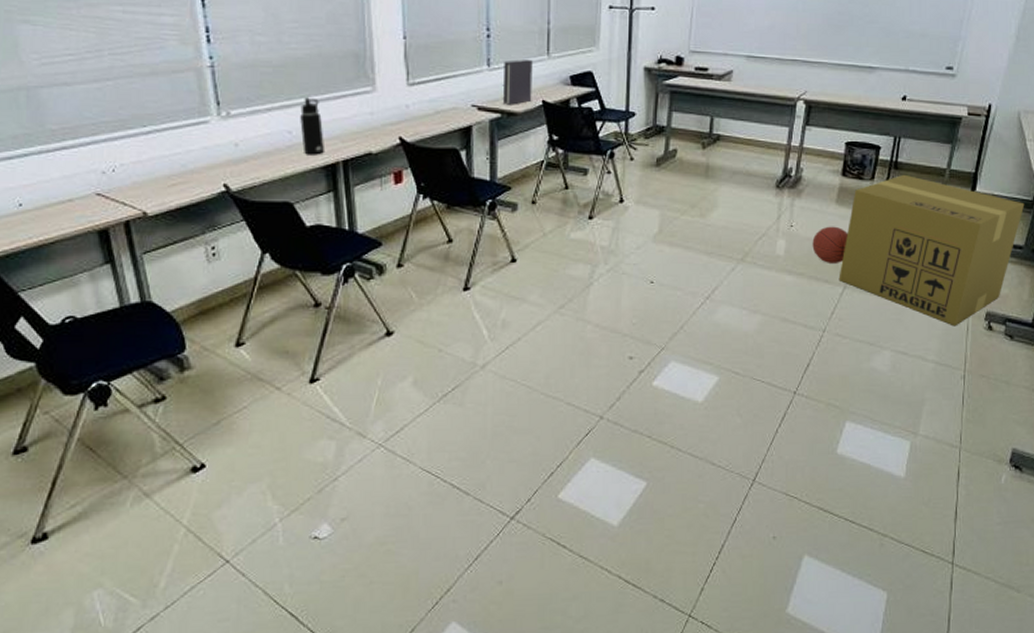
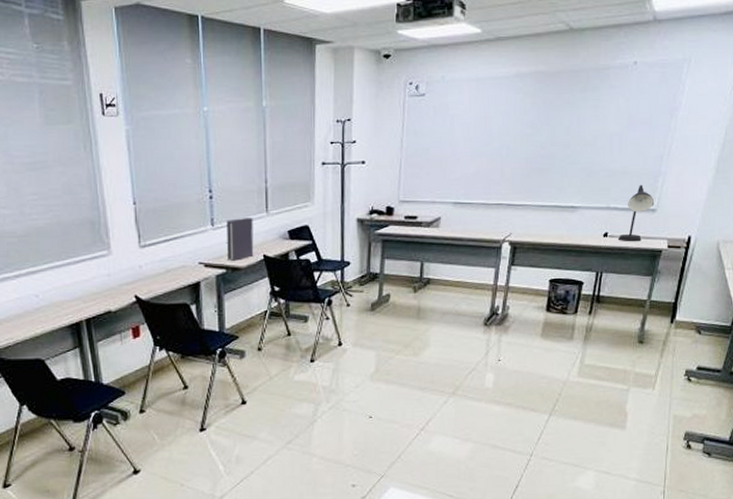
water bottle: present [300,97,324,155] -> none [45,263,68,316]
basketball: present [812,226,848,263] -> none [519,358,552,393]
cardboard box: present [838,174,1025,327] -> none [544,307,723,447]
desk lamp: none [916,48,955,108] -> present [617,184,655,242]

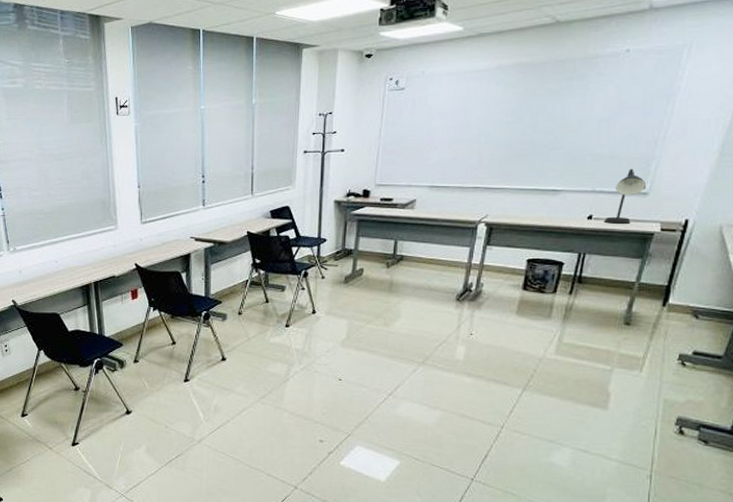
binder: present [226,218,254,261] -> none [215,199,239,236]

